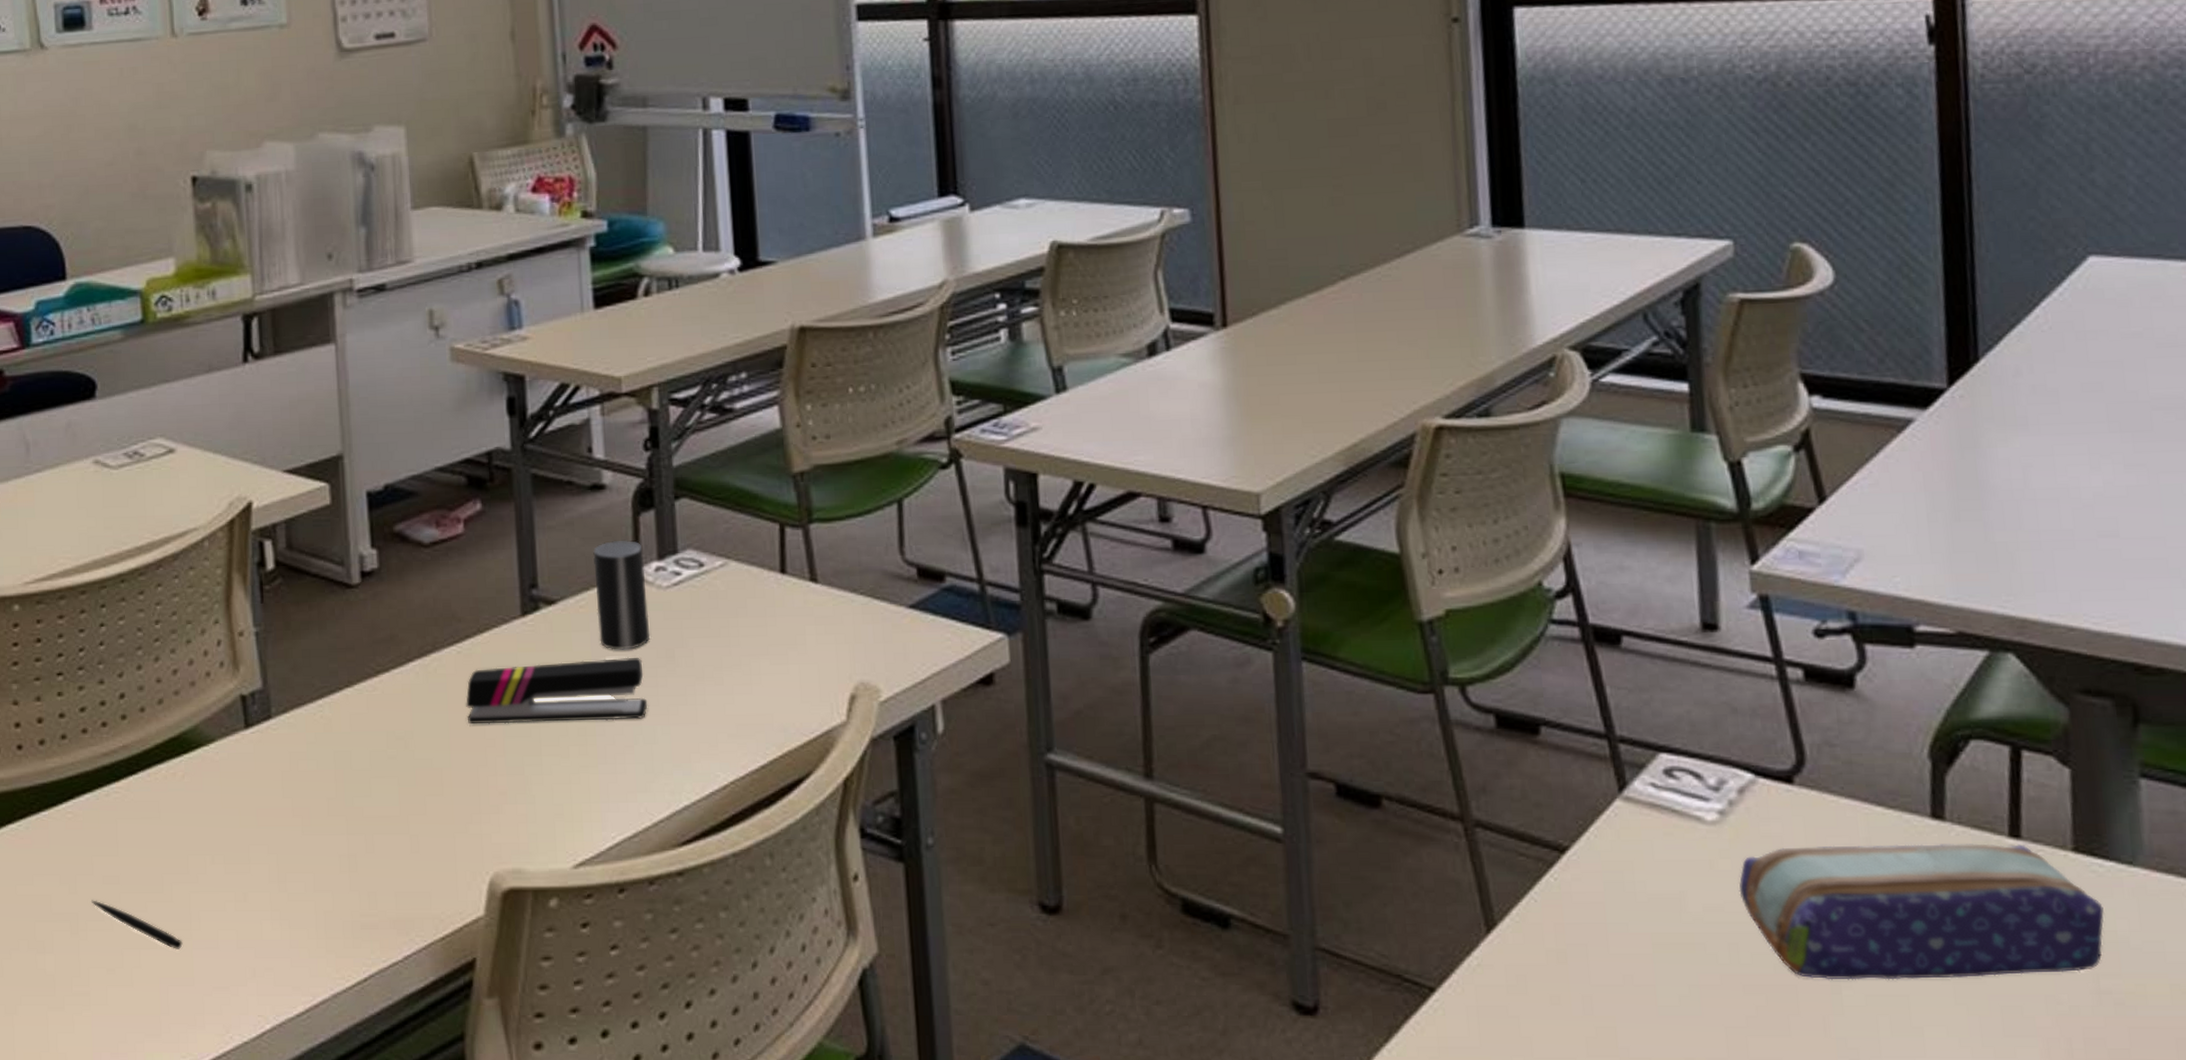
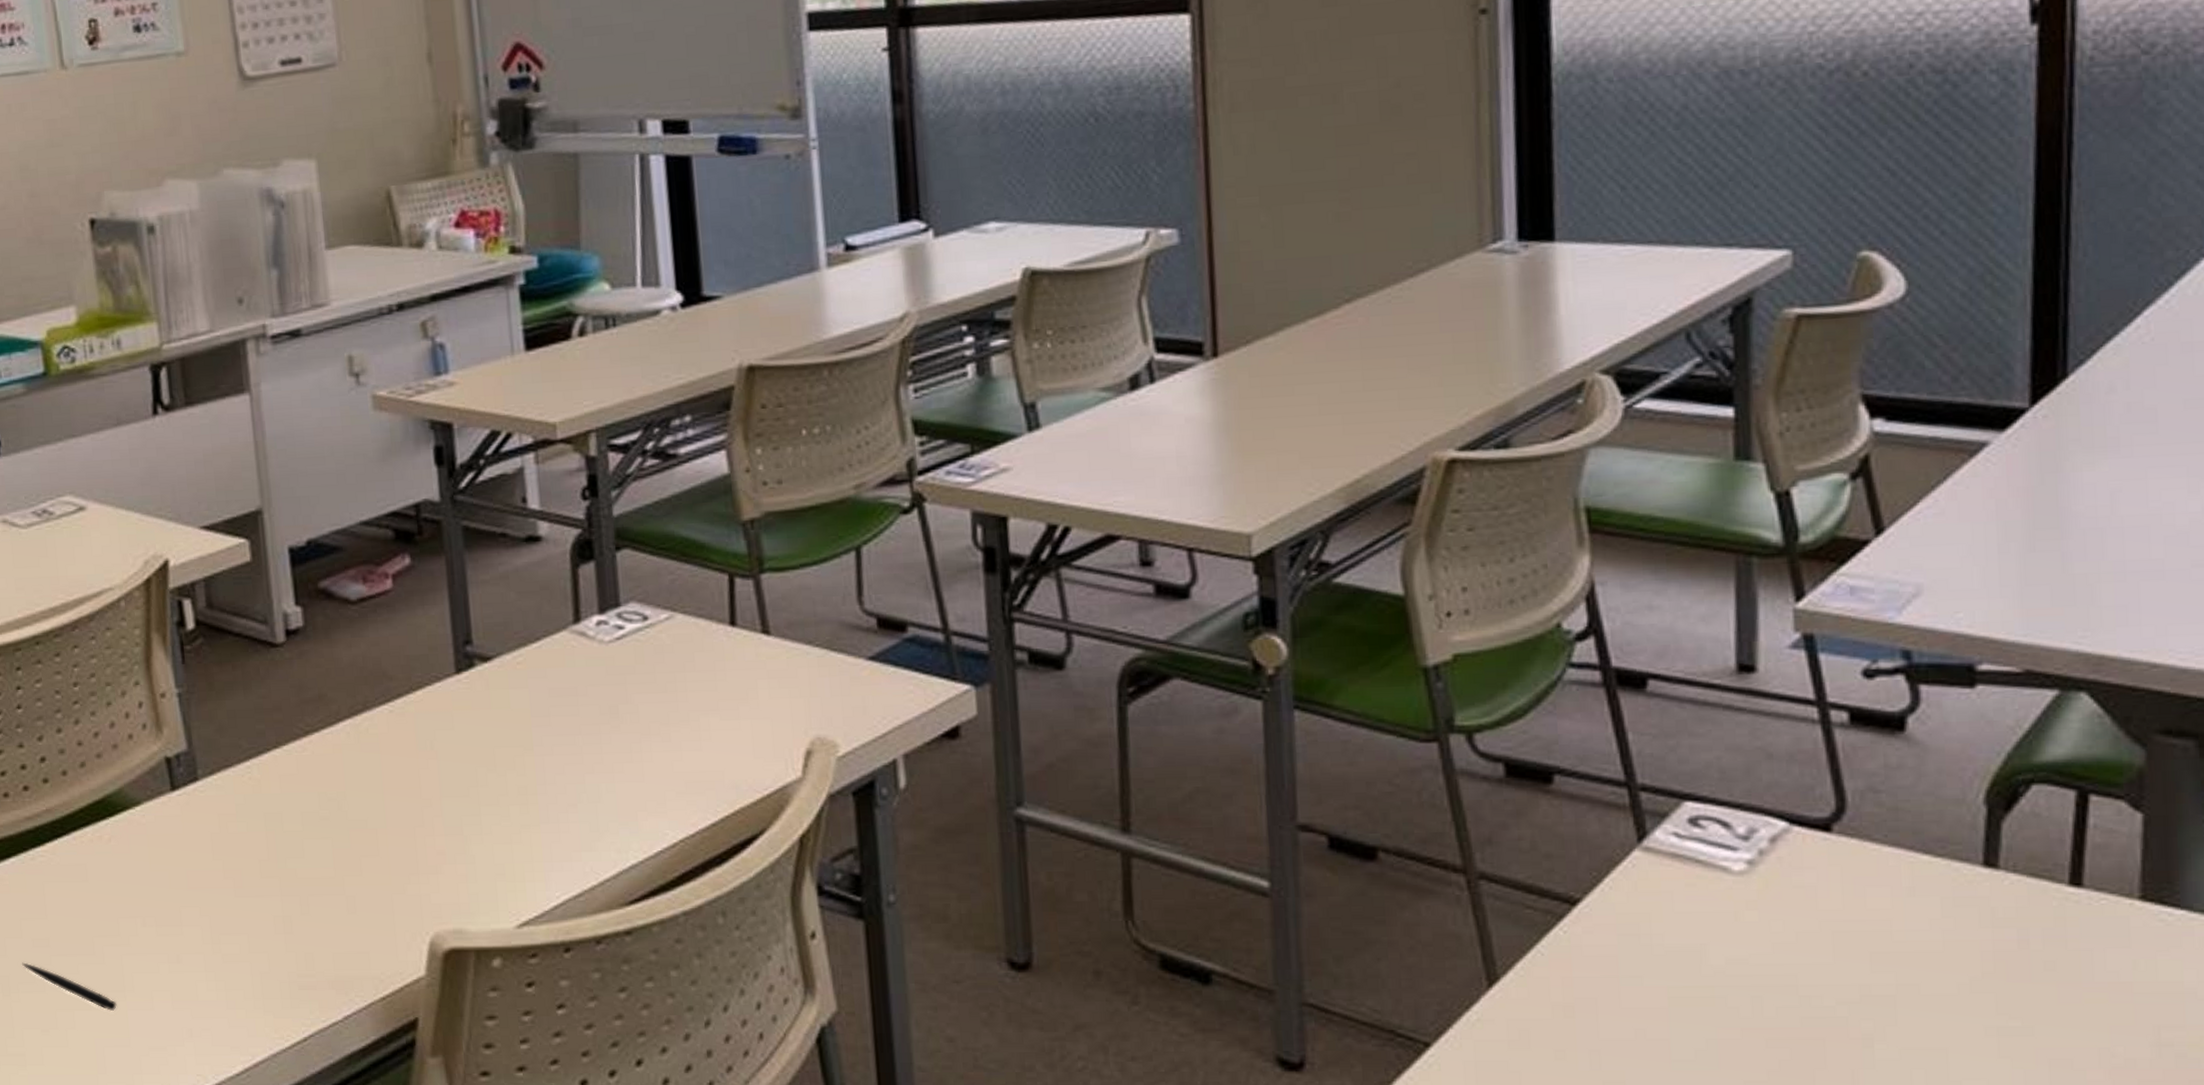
stapler: present [466,657,648,724] -> none [400,714,591,784]
cup: present [593,539,650,650] -> none [530,593,592,707]
pencil case: present [1739,844,2104,980] -> none [1766,892,2170,1034]

